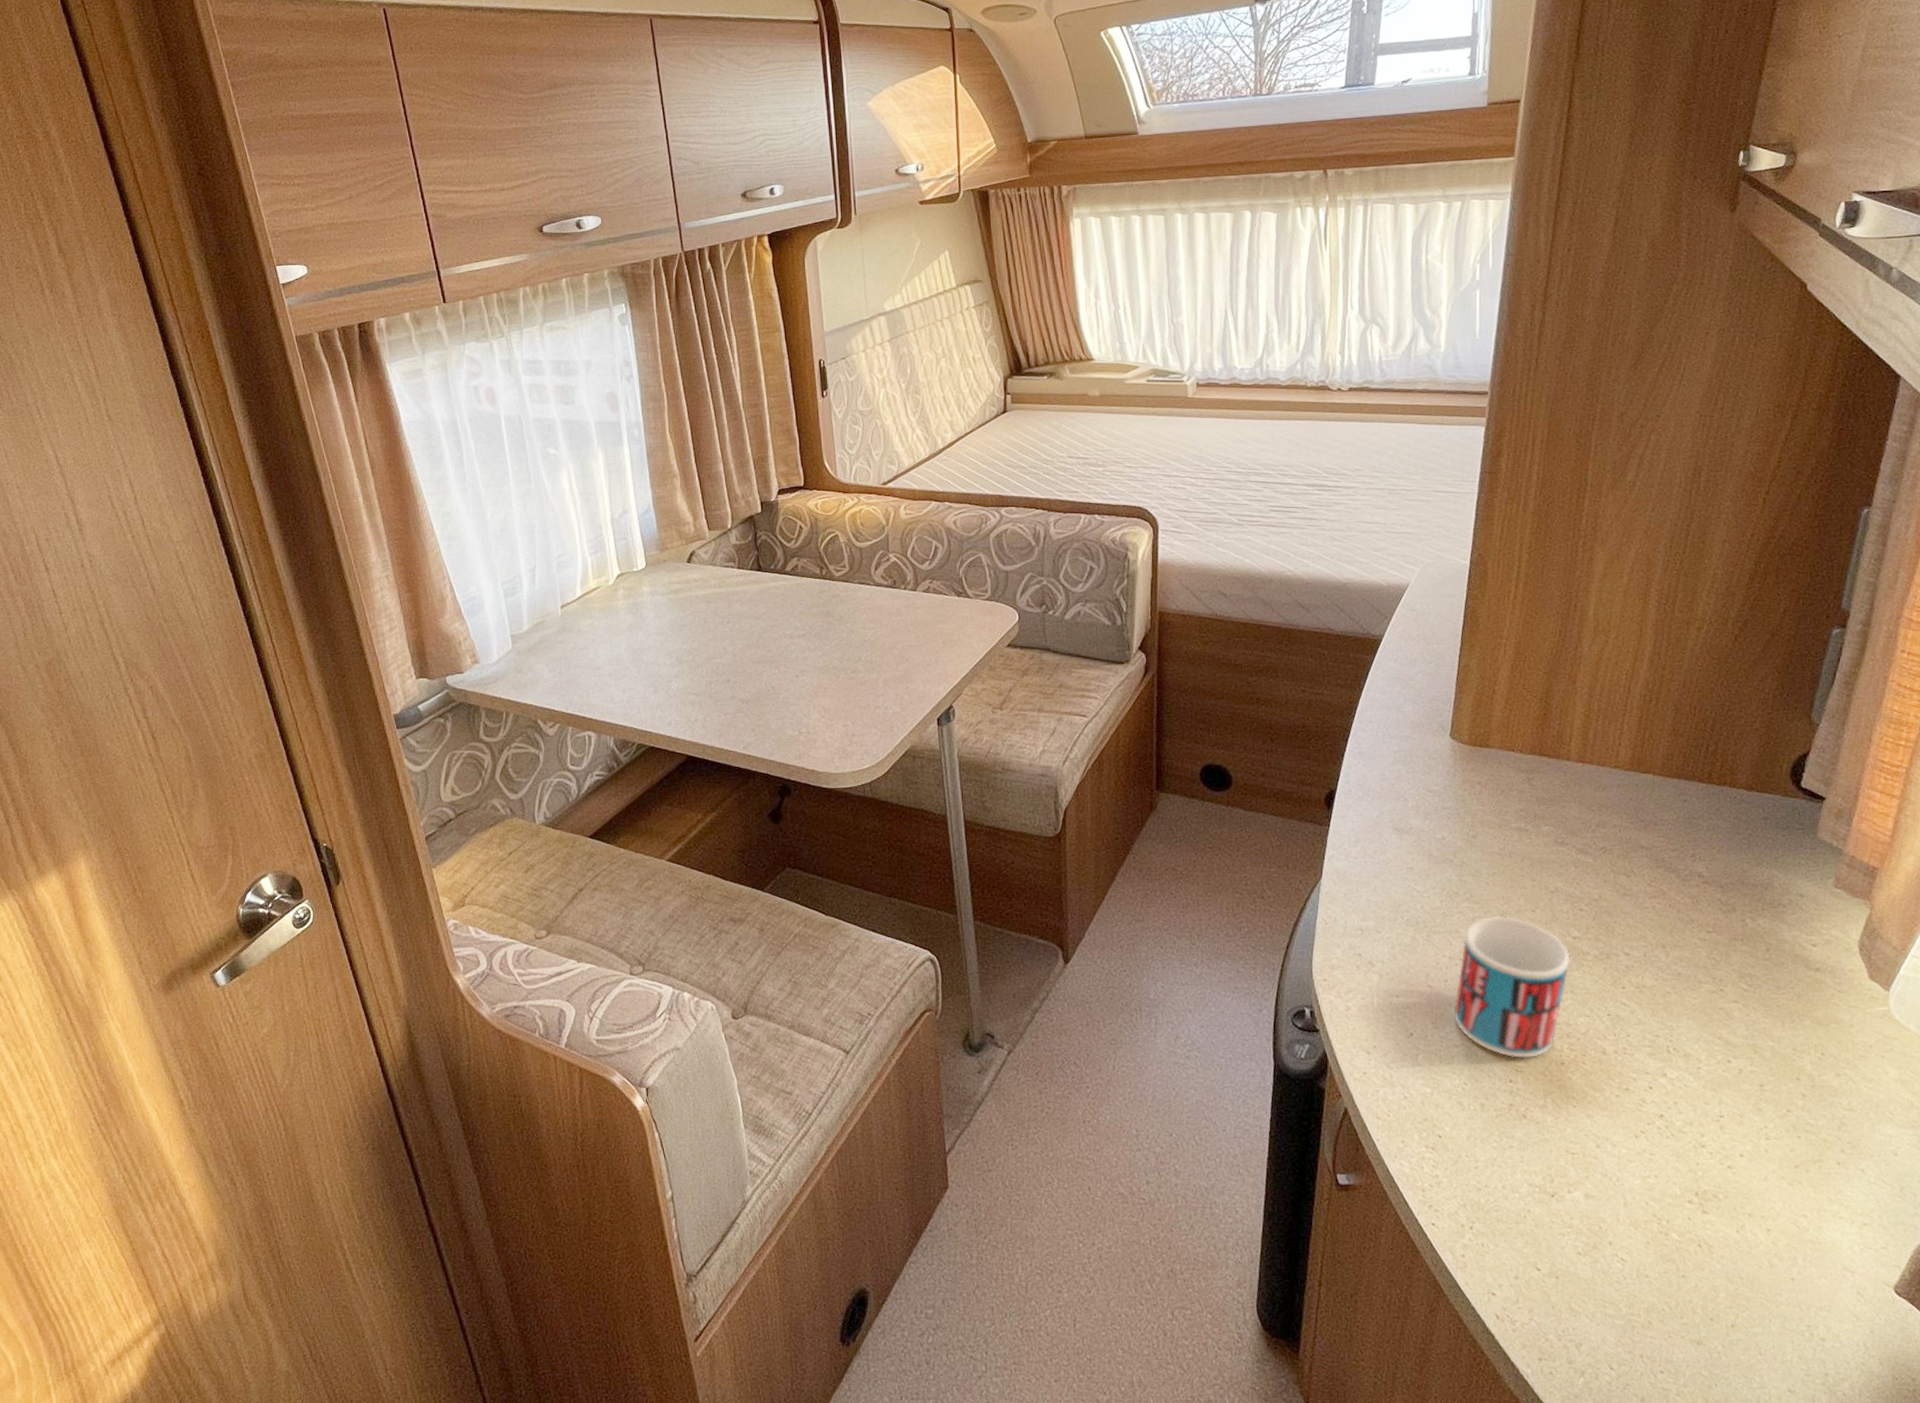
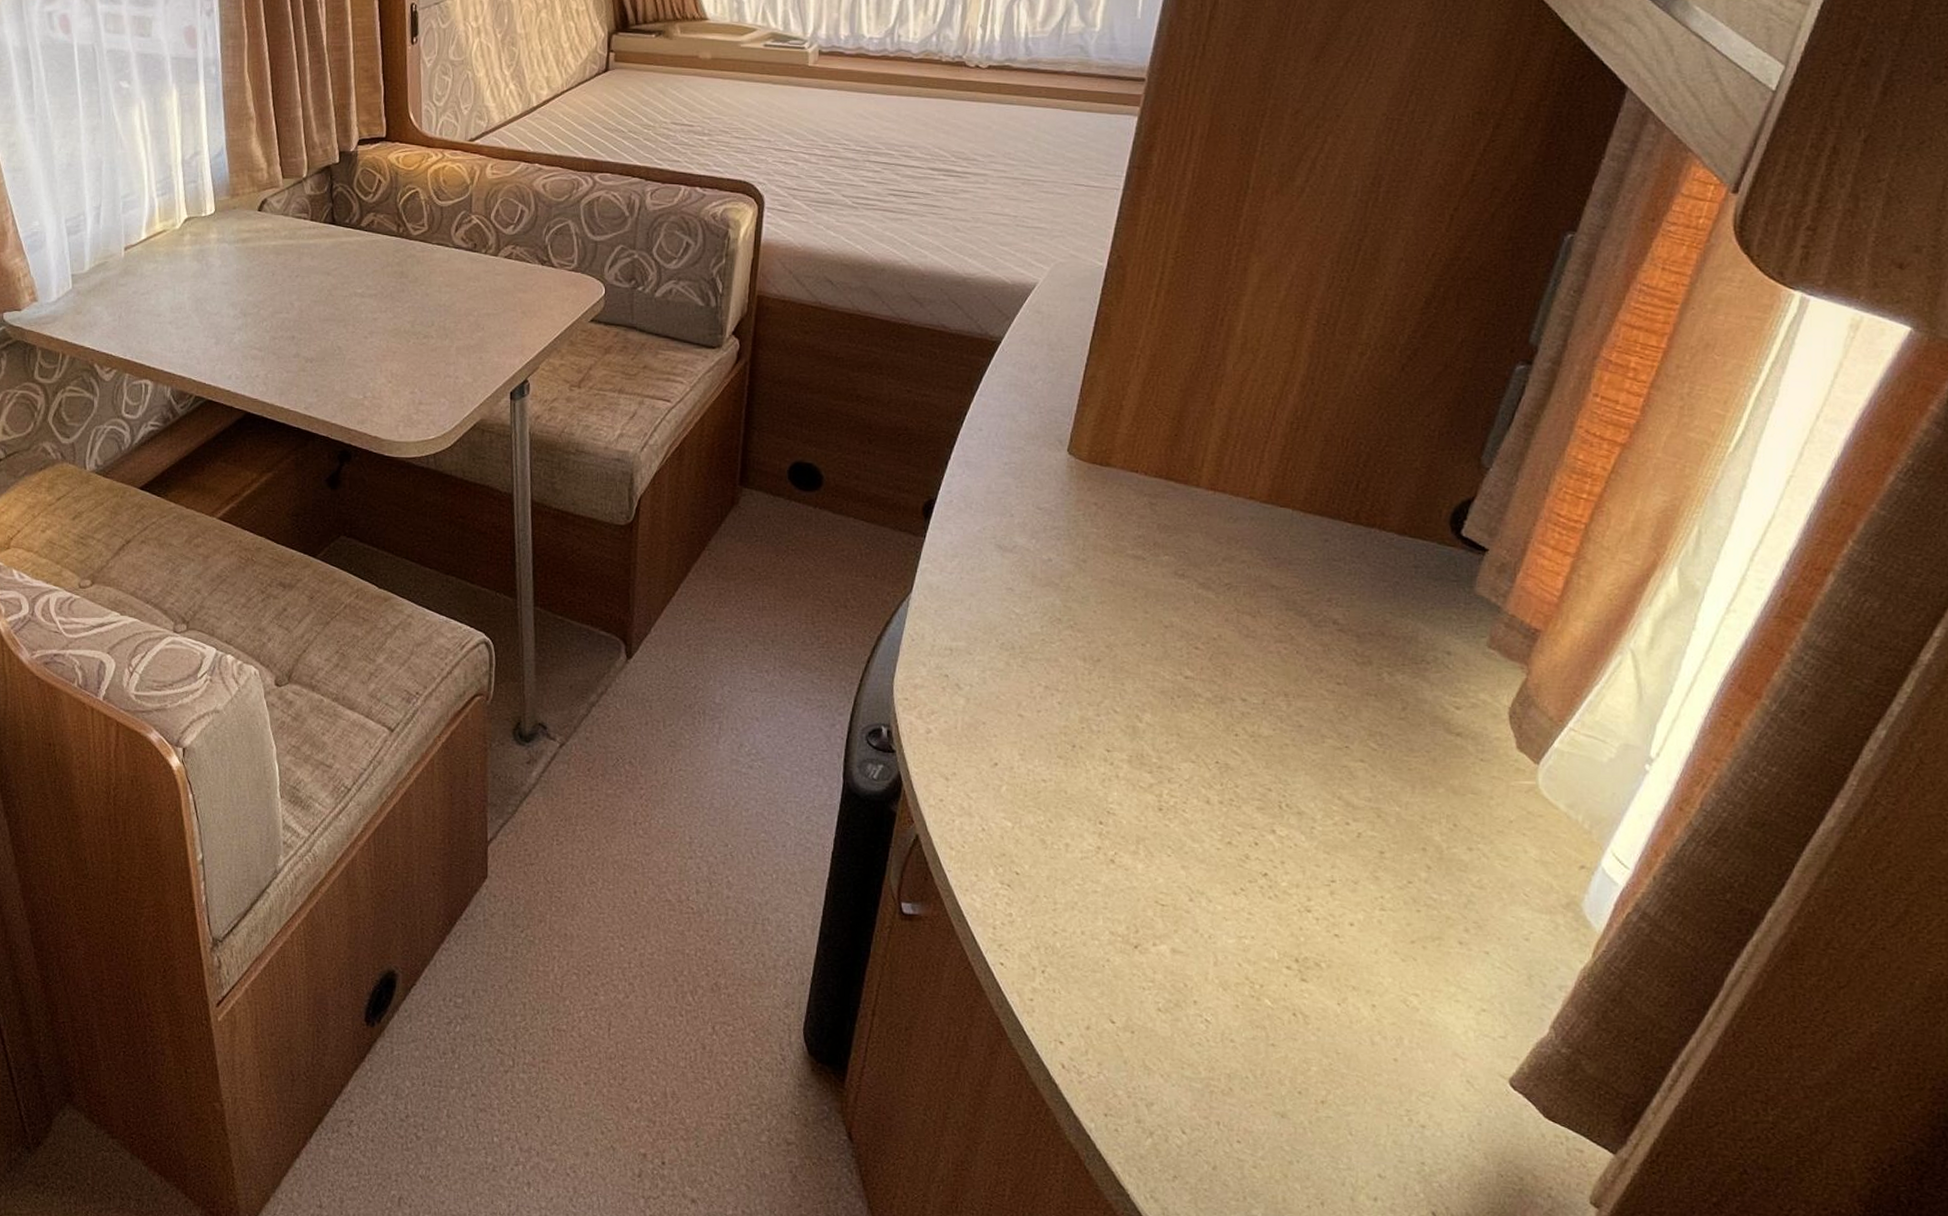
mug: present [1453,917,1570,1058] -> none [1044,648,1180,800]

